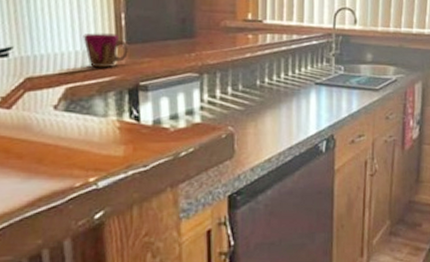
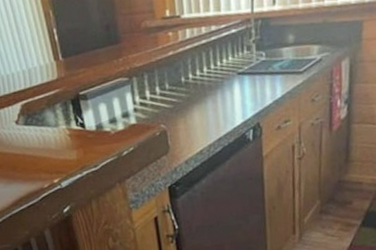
cup: present [83,33,130,68] -> none [26,49,66,84]

